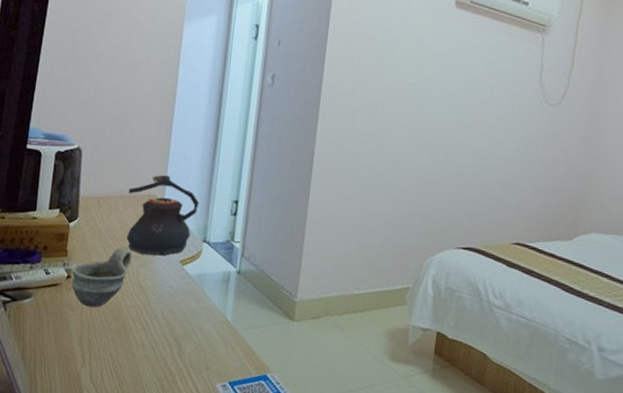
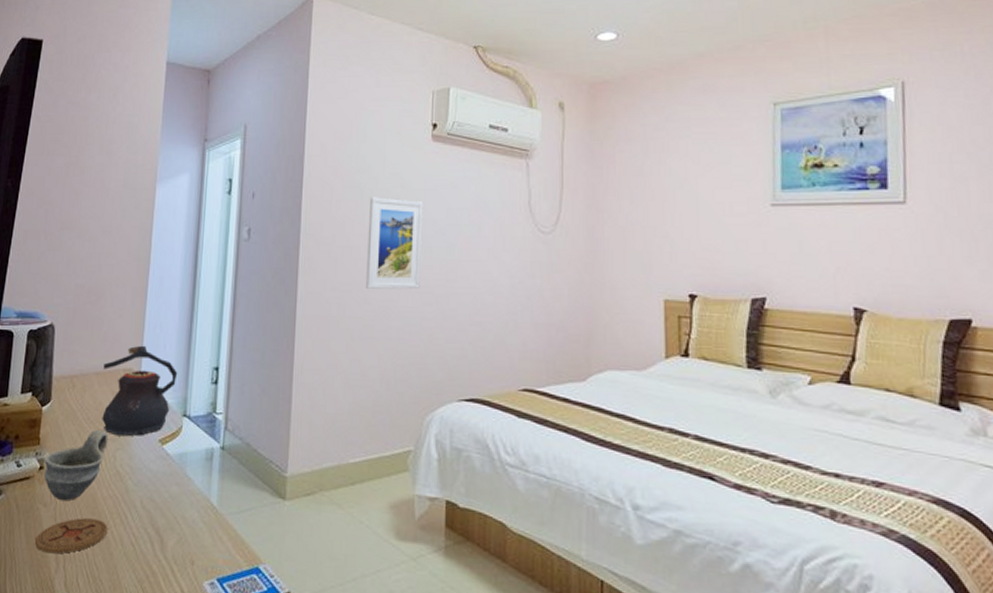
coaster: none [63,322,131,352] -> present [35,518,108,554]
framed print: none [380,55,441,146] -> present [365,197,423,290]

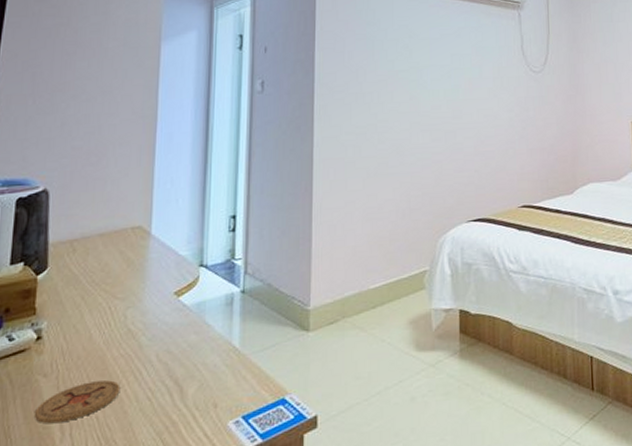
cup: present [44,430,109,501] -> none [42,291,117,369]
teapot: present [102,345,178,437] -> none [108,202,192,295]
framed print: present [365,197,423,290] -> none [379,47,430,130]

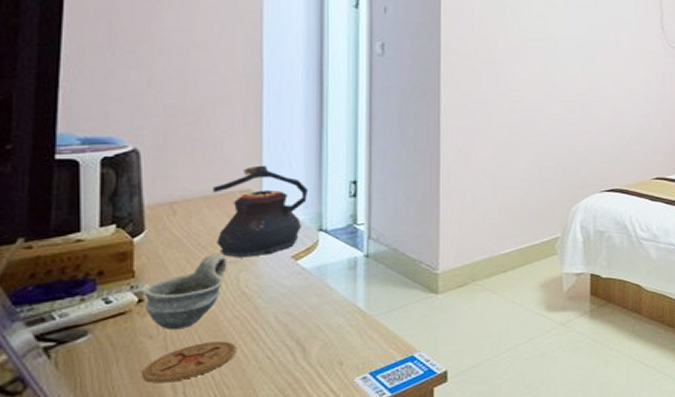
cup: none [42,291,117,369] -> present [143,254,227,330]
teapot: none [108,202,192,295] -> present [213,165,309,258]

